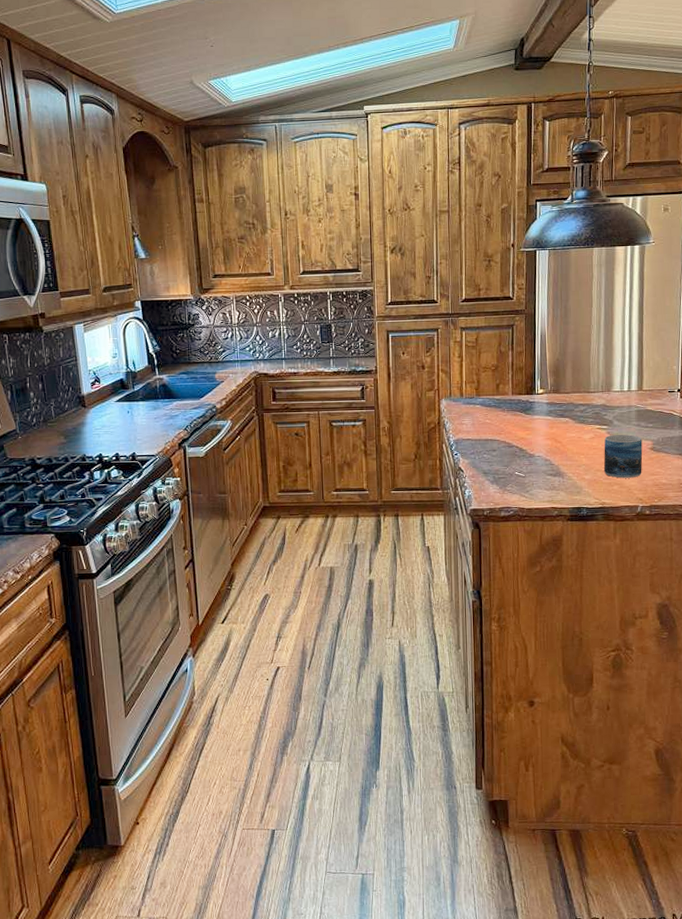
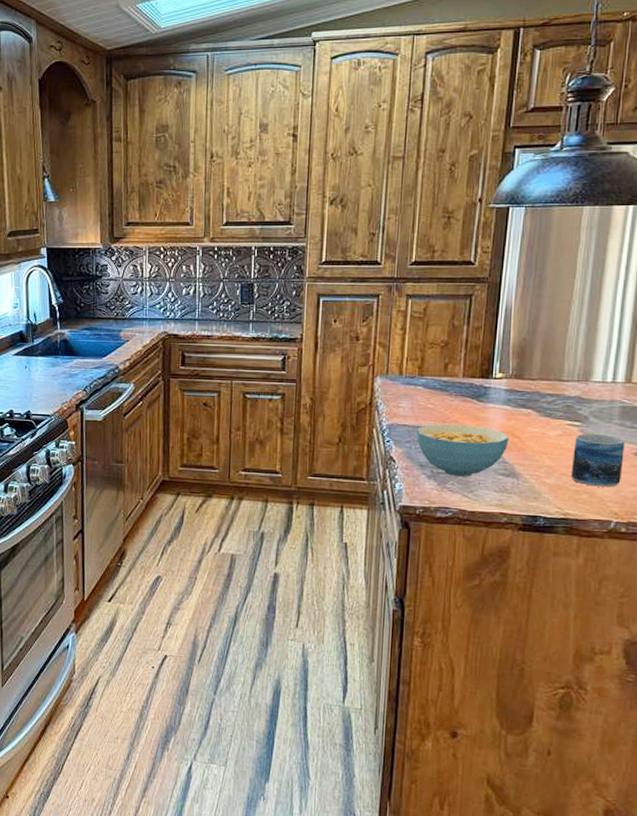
cereal bowl: none [478,435,553,480] -> present [416,423,509,477]

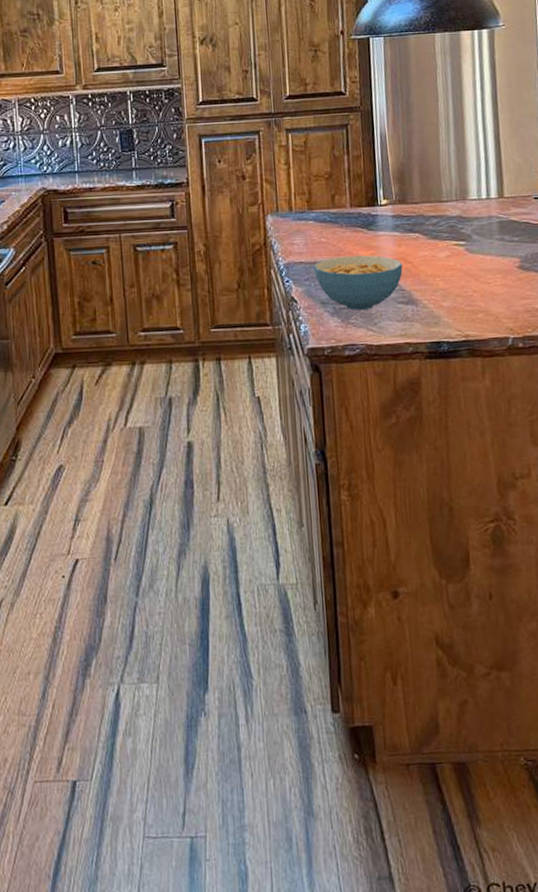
mug: present [570,434,625,488] -> none [463,251,511,305]

